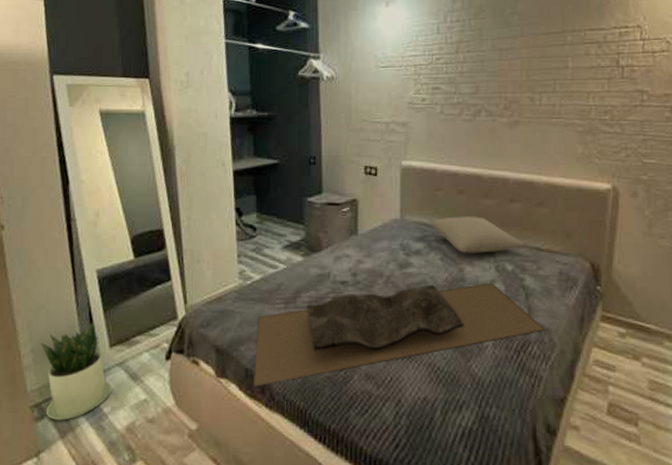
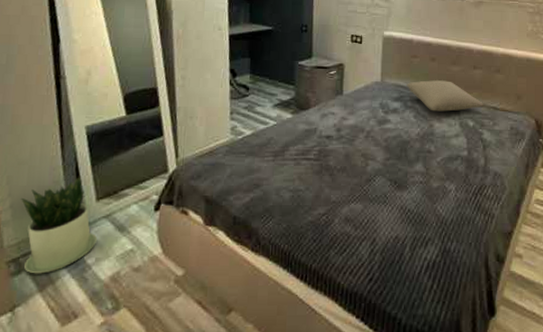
throw blanket: present [254,282,546,387] -> none [241,136,499,233]

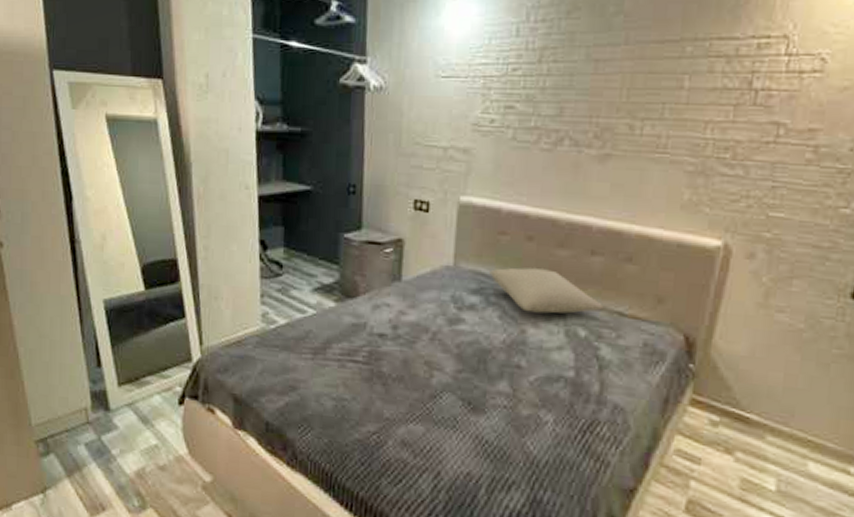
planter: present [21,177,97,274] -> none [45,357,120,459]

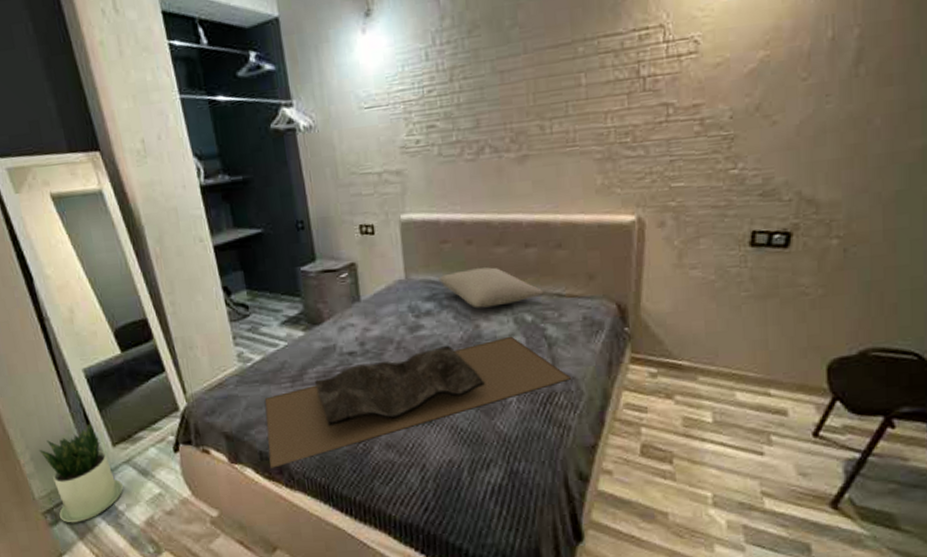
planter: none [45,357,120,459] -> present [39,423,123,523]
throw blanket: none [275,345,620,443] -> present [264,336,572,469]

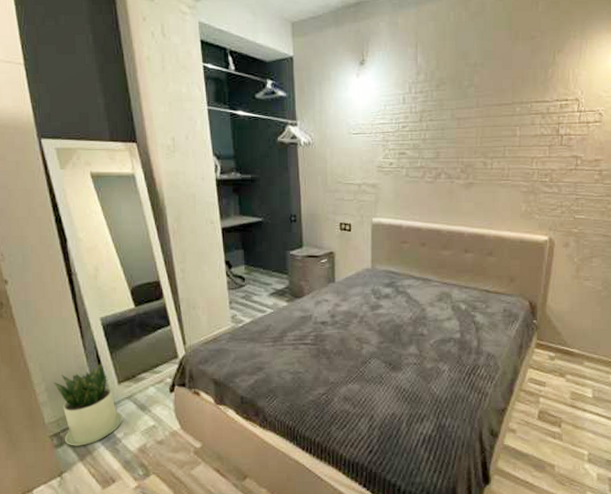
throw blanket: present [264,336,572,469] -> none [248,319,492,411]
pillow: present [438,267,544,309] -> none [397,265,476,296]

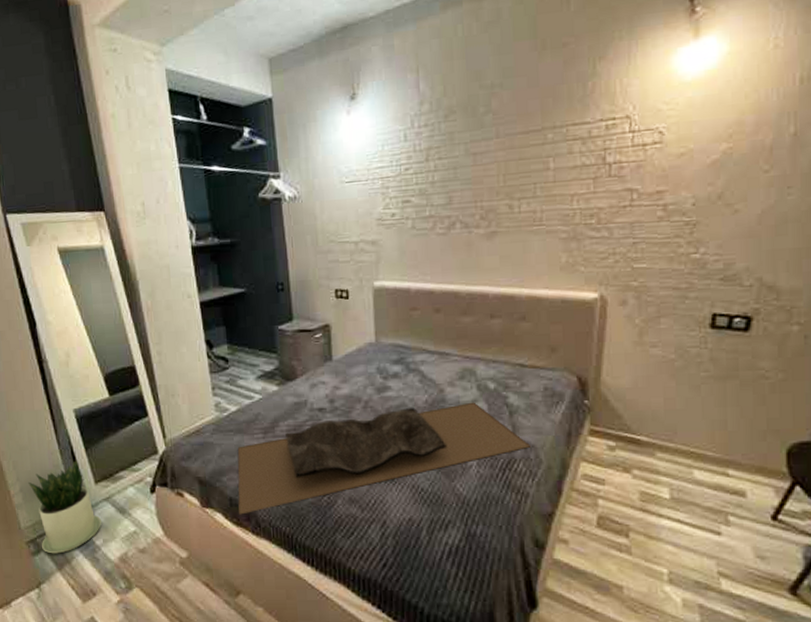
throw blanket: none [248,319,492,411] -> present [237,402,532,515]

